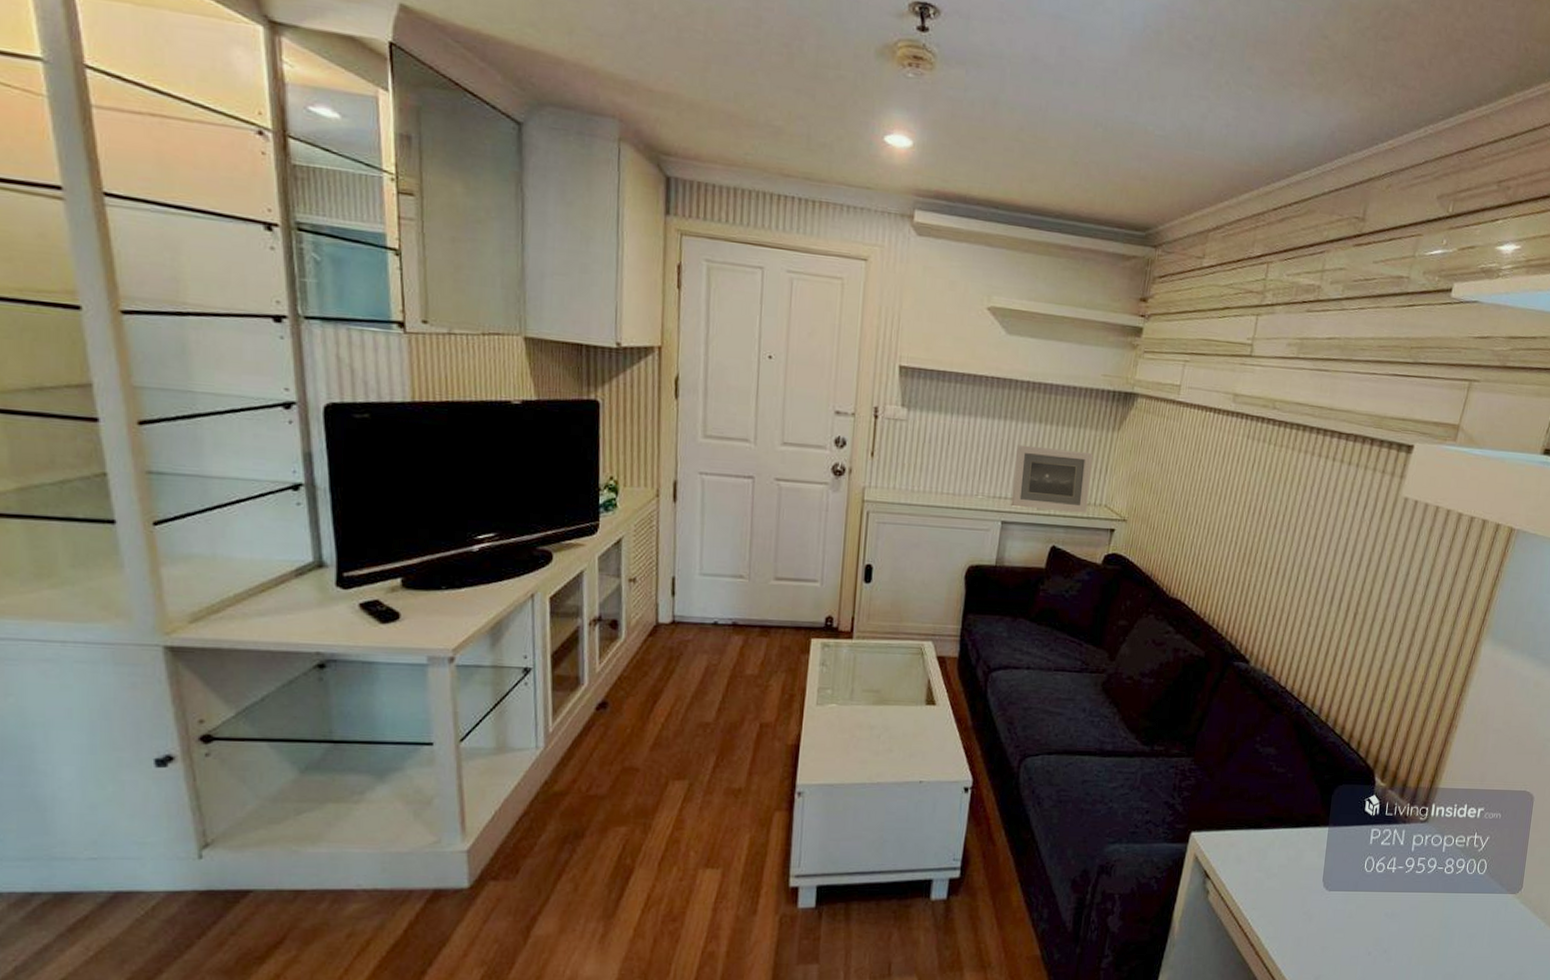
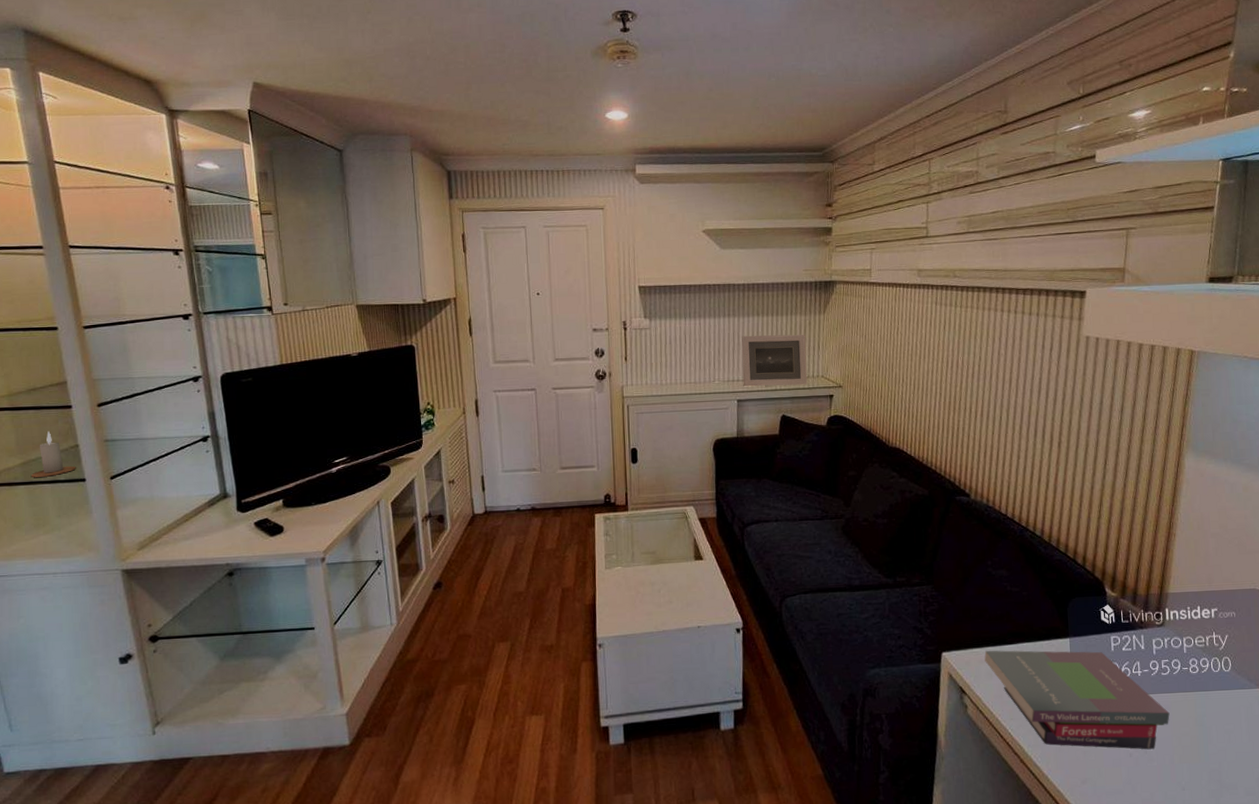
candle: none [31,449,102,512] -> present [30,431,76,477]
books: none [1235,833,1417,949] -> present [984,650,1170,750]

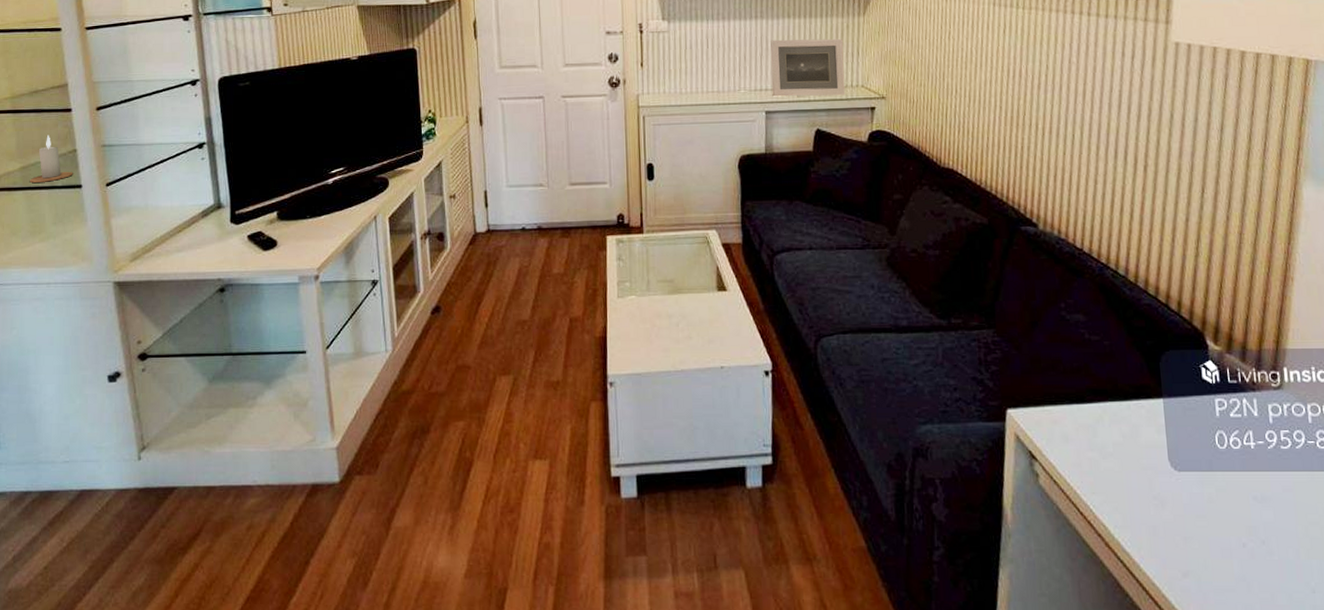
books: present [984,650,1170,750] -> none [1058,409,1293,540]

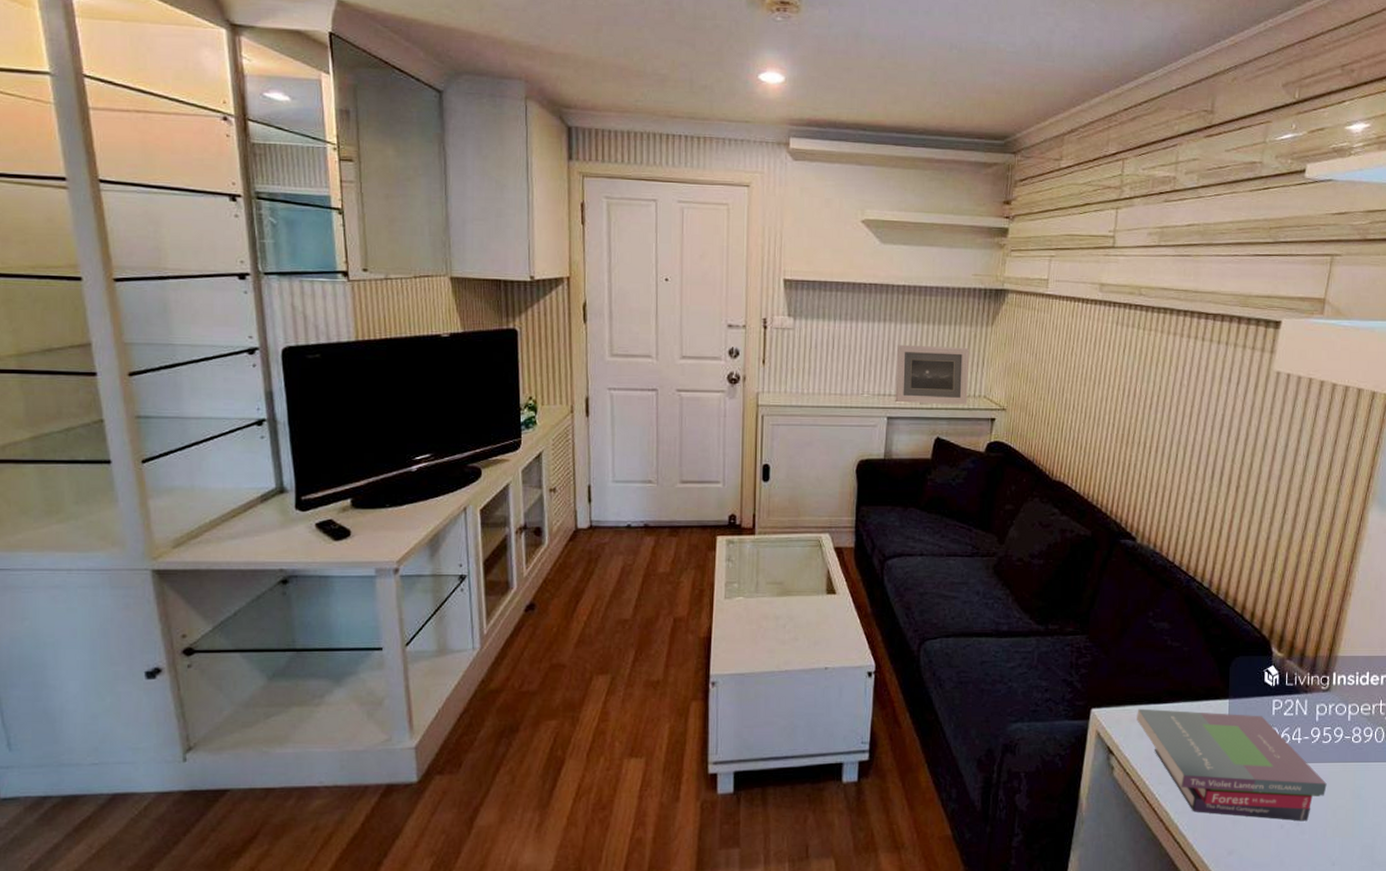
candle: present [29,135,73,183] -> none [42,401,100,455]
books: none [1058,409,1293,540] -> present [1137,708,1327,821]

